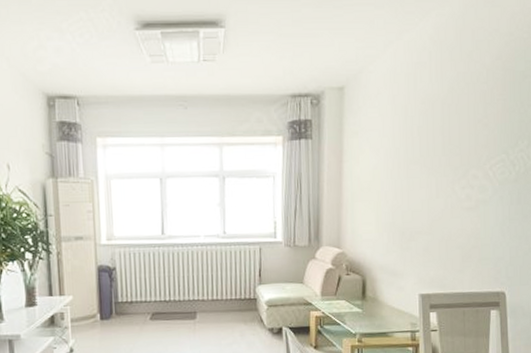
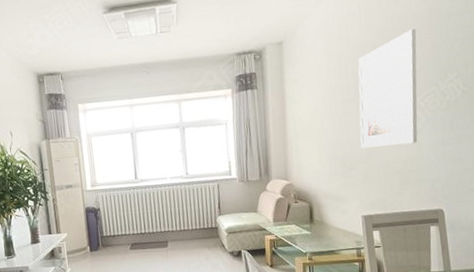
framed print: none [422,87,489,218] -> present [358,28,418,148]

